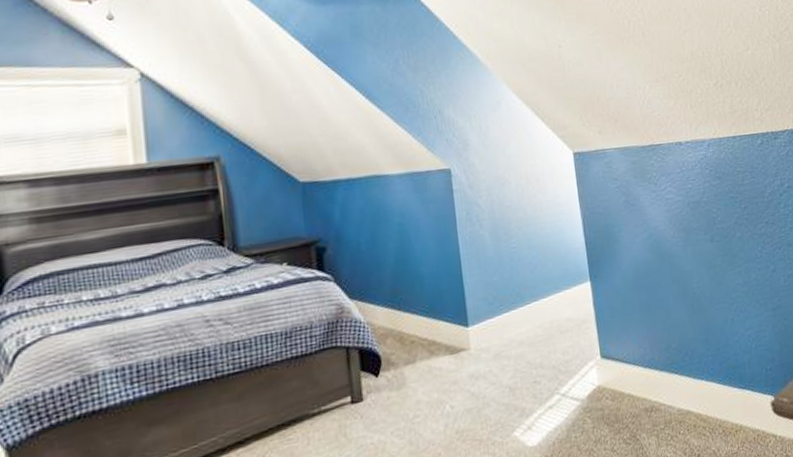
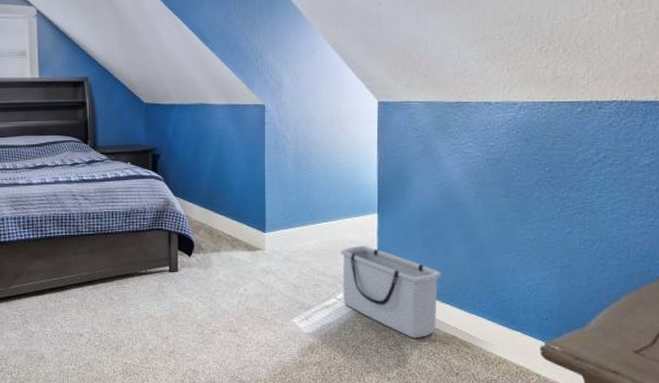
storage bin: none [556,321,669,424] -> present [340,245,441,339]

